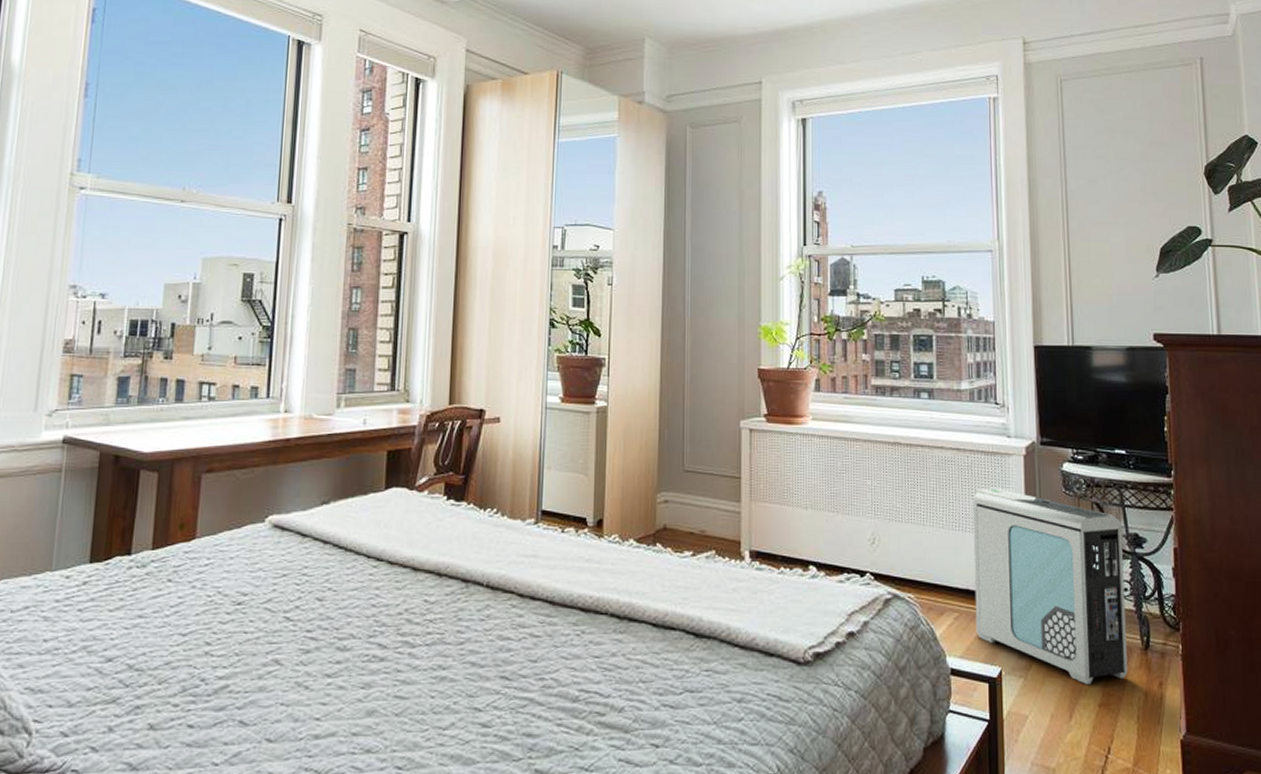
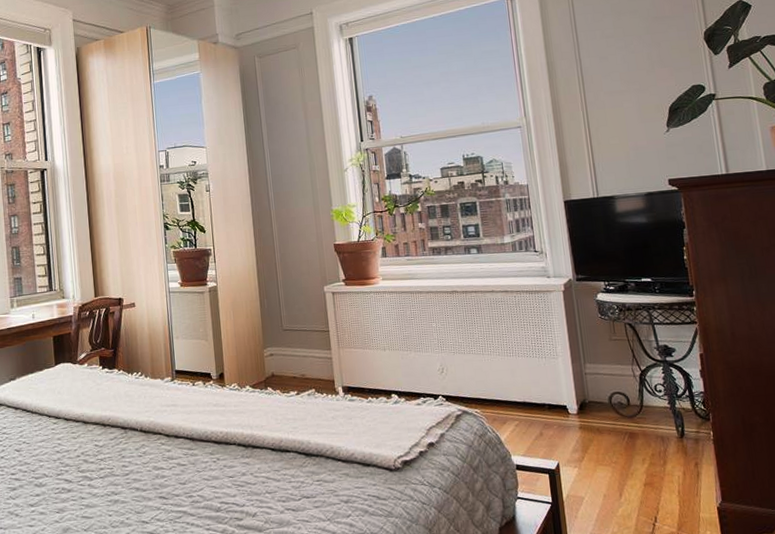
air purifier: present [972,488,1128,684] -> none [522,319,667,469]

